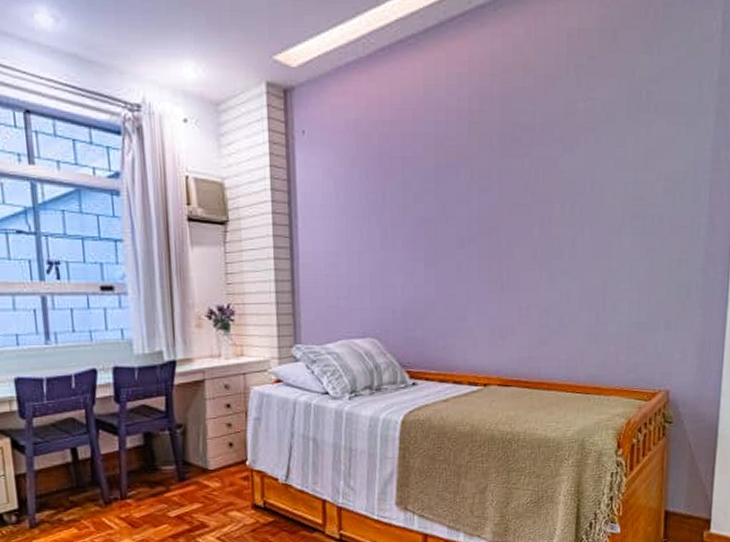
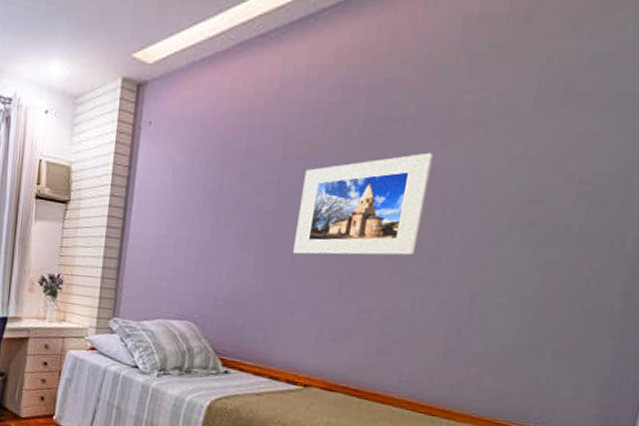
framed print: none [458,157,560,259] -> present [293,152,433,256]

